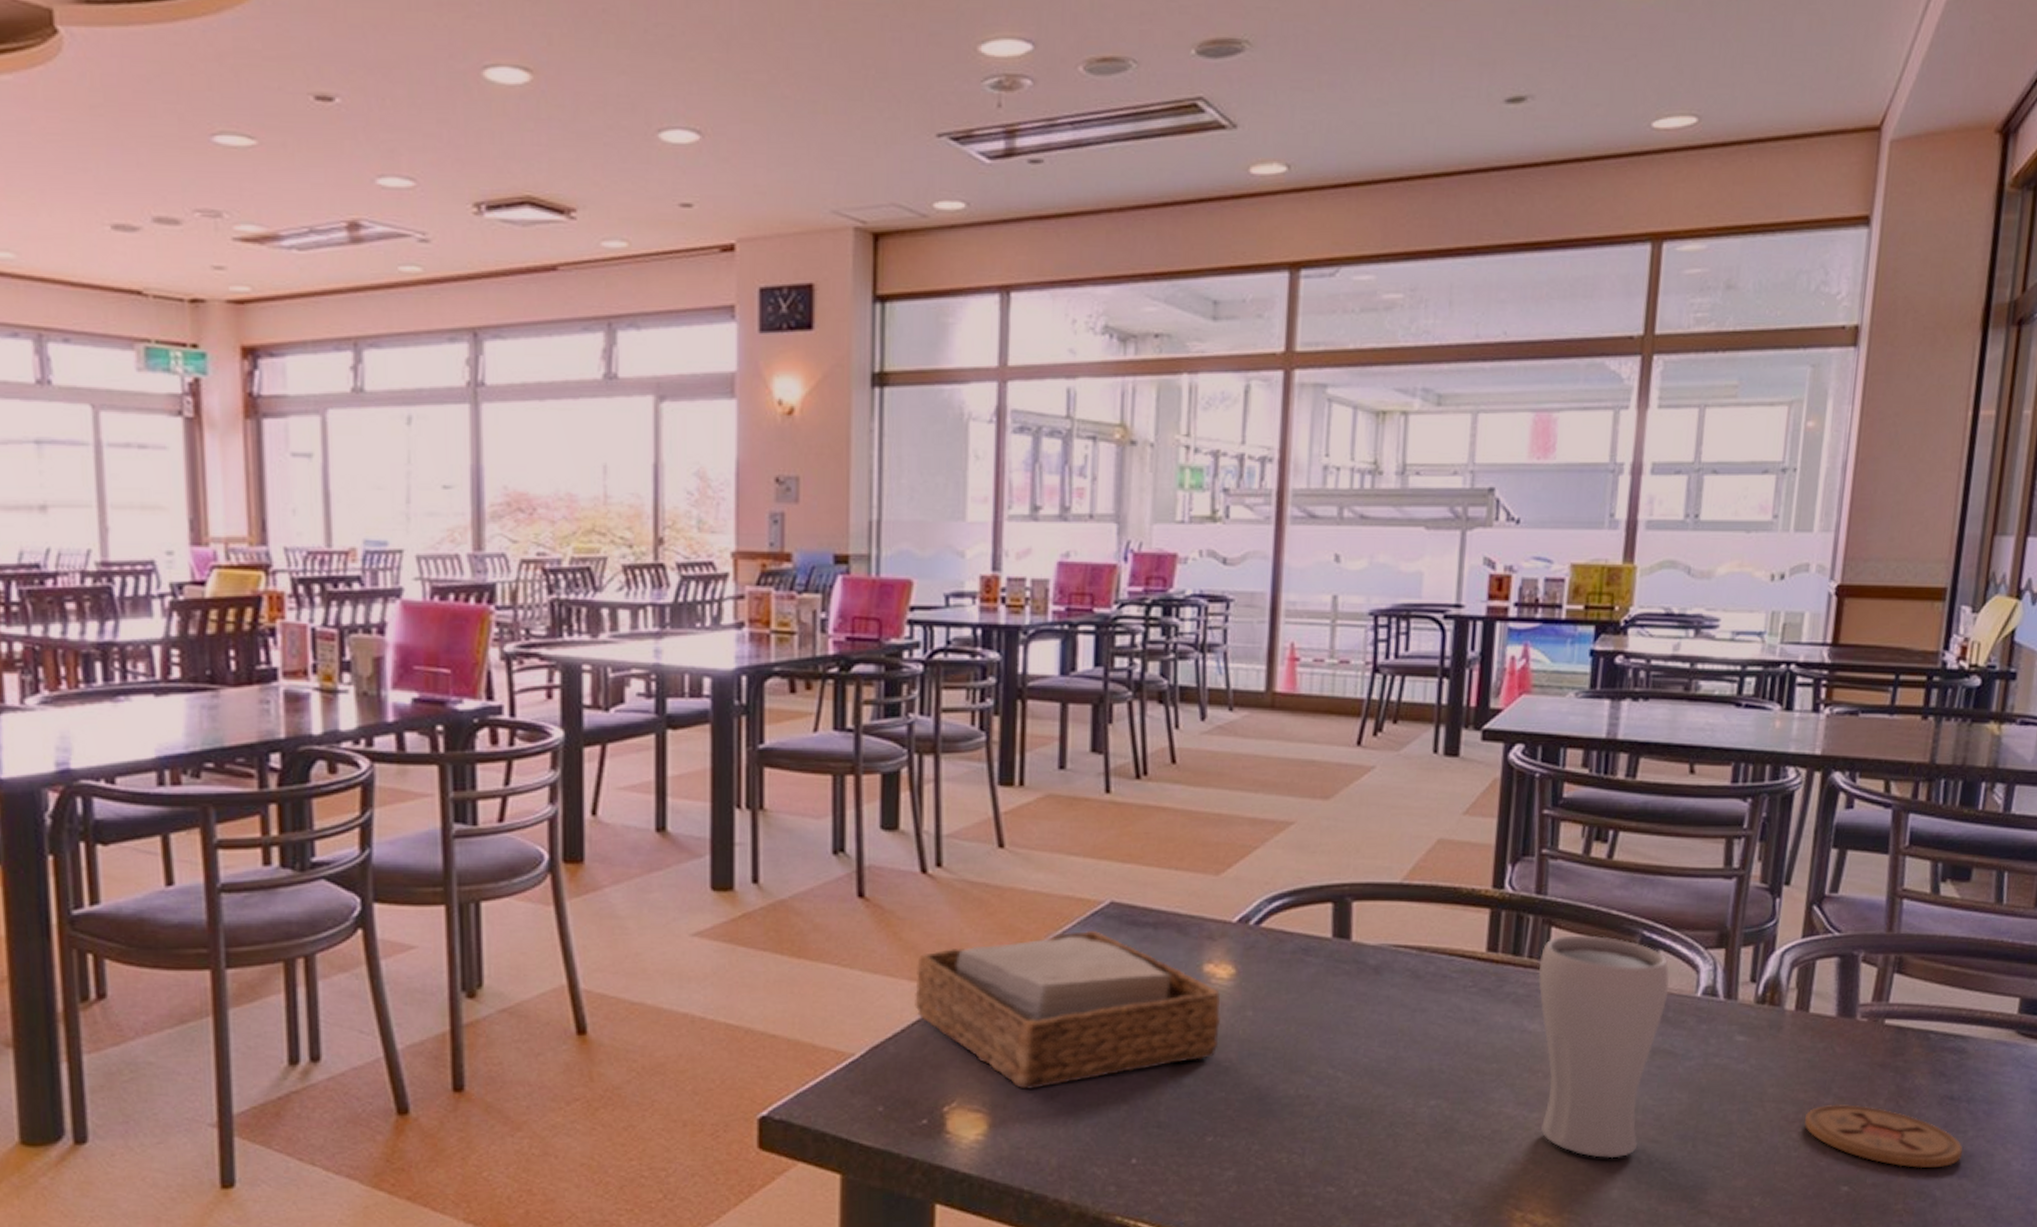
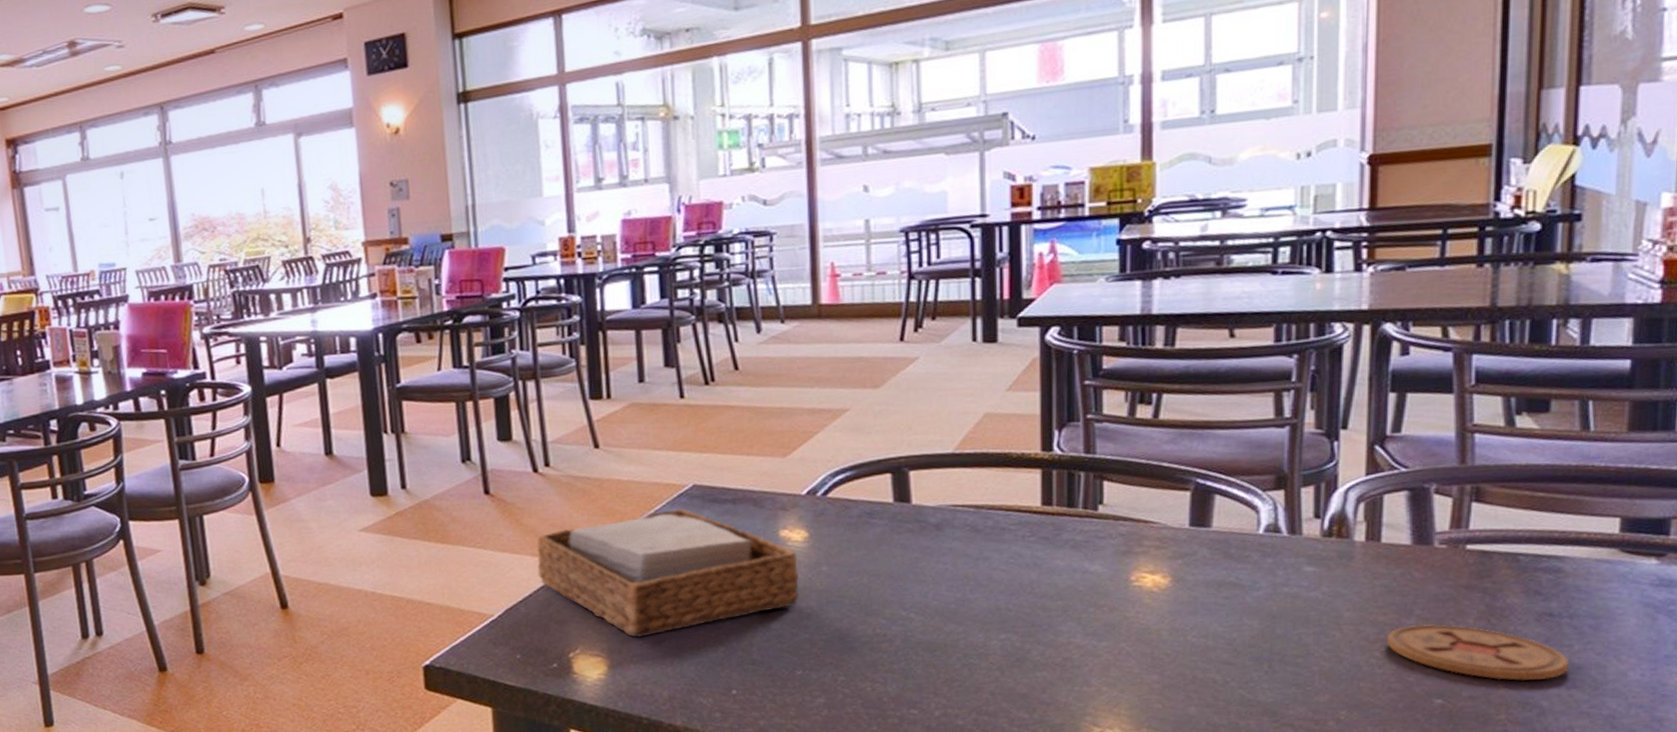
drinking glass: present [1538,935,1669,1159] -> none [1094,486,1228,680]

